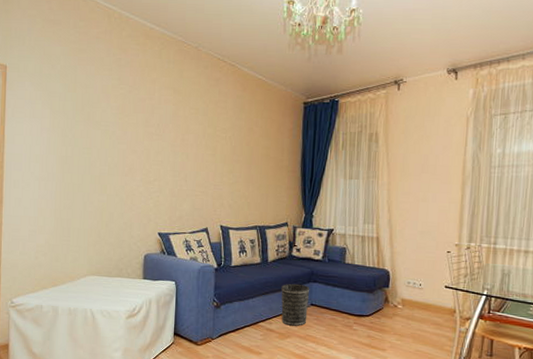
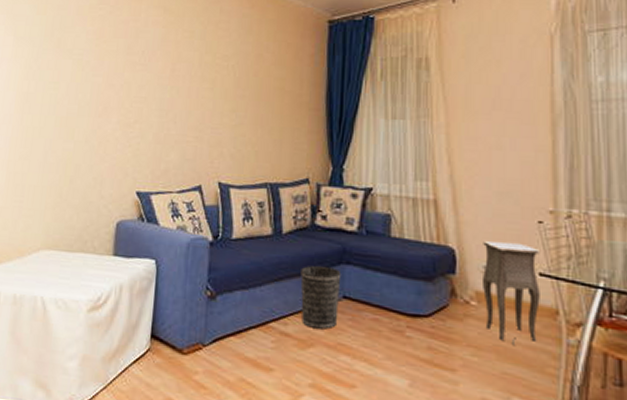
side table: none [406,265,446,334] -> present [481,241,540,347]

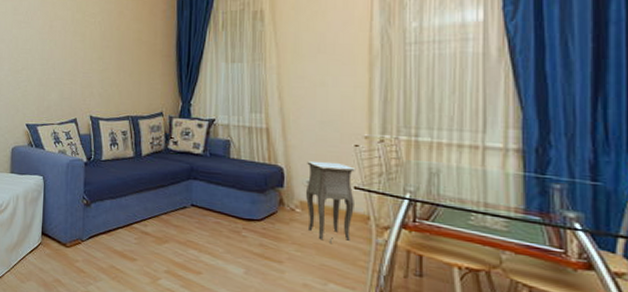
wastebasket: present [300,265,342,330] -> none [157,180,190,230]

